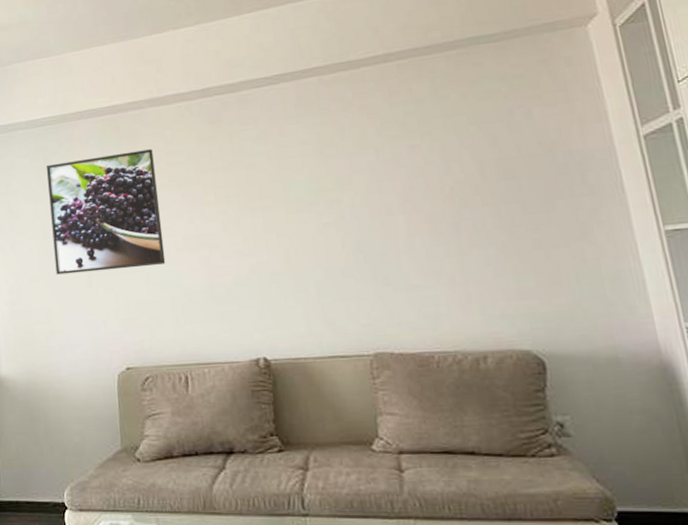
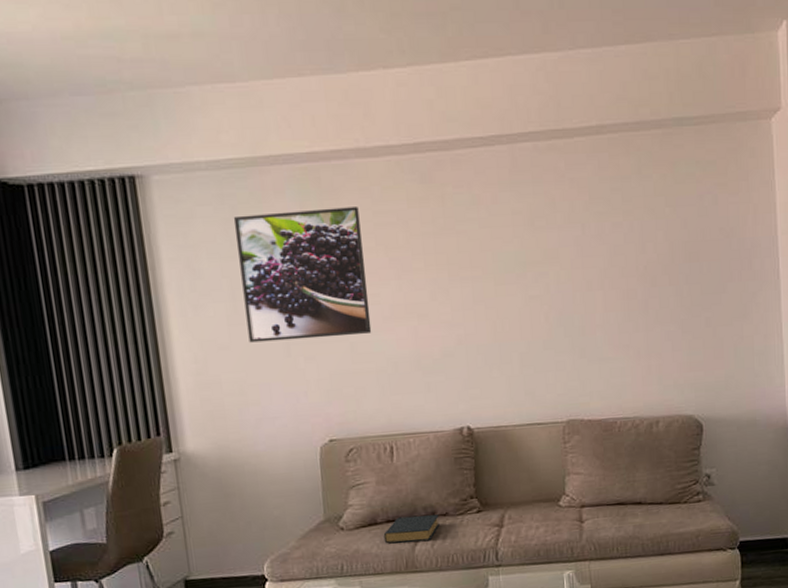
hardback book: none [179,451,238,480] -> present [383,515,440,544]

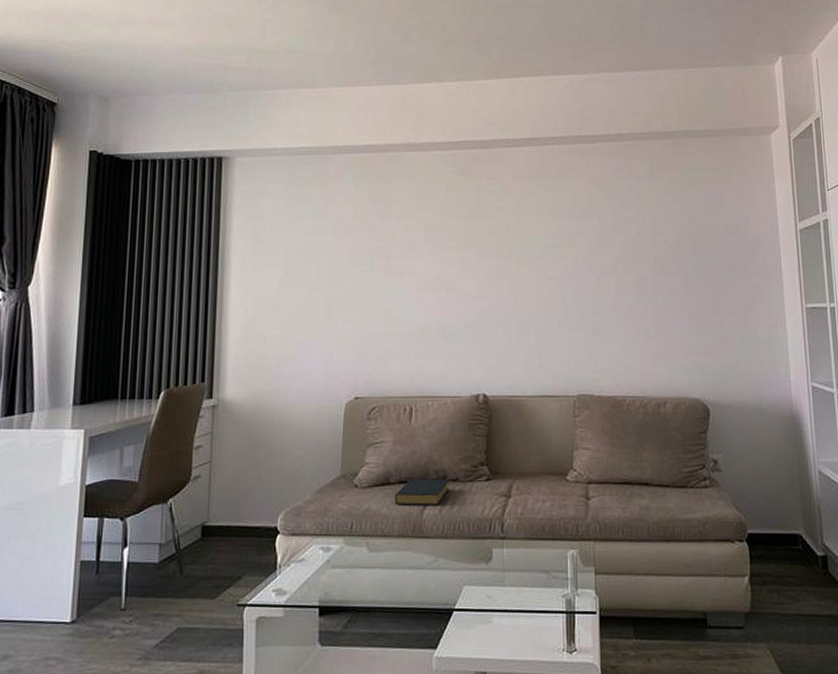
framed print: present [233,207,372,343] -> none [295,191,405,303]

